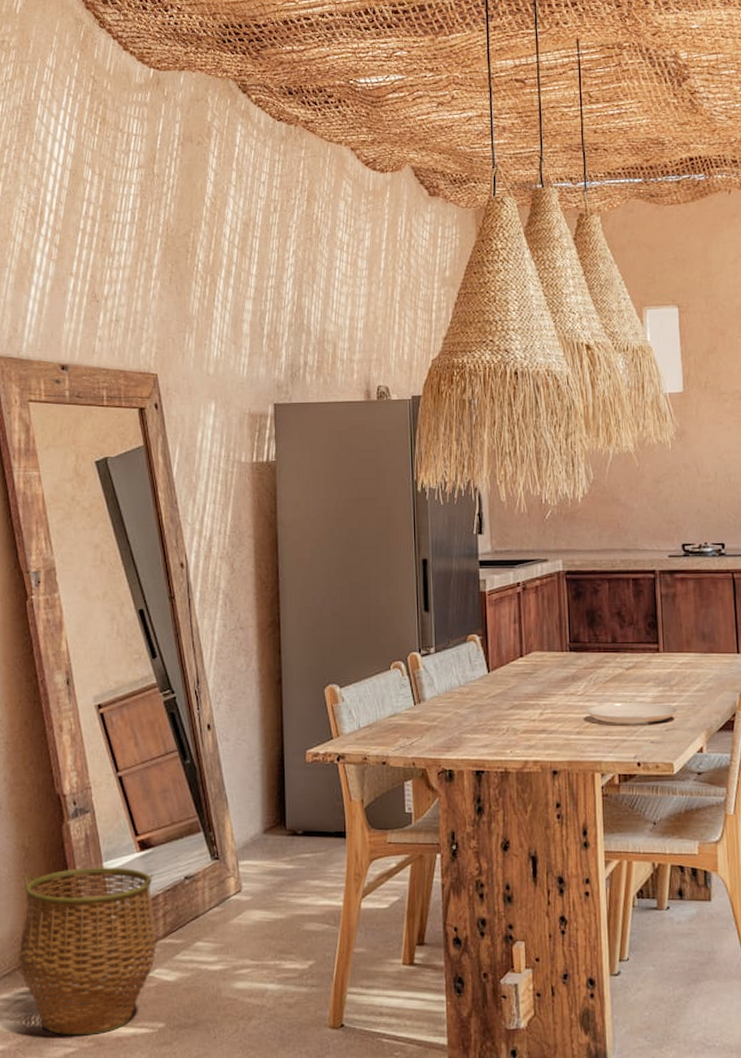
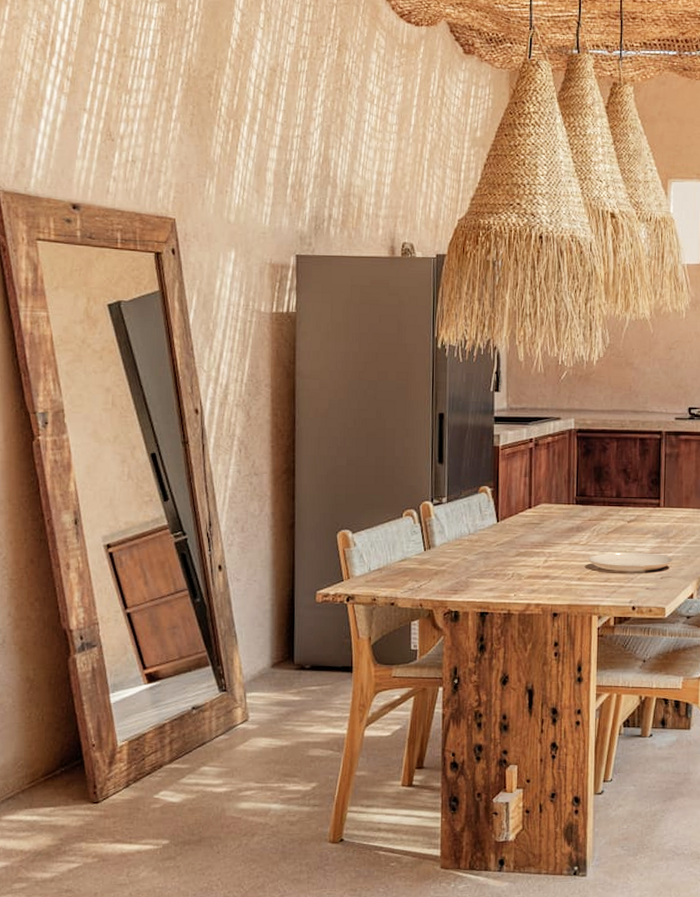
basket: present [18,867,157,1036] -> none [21,698,163,853]

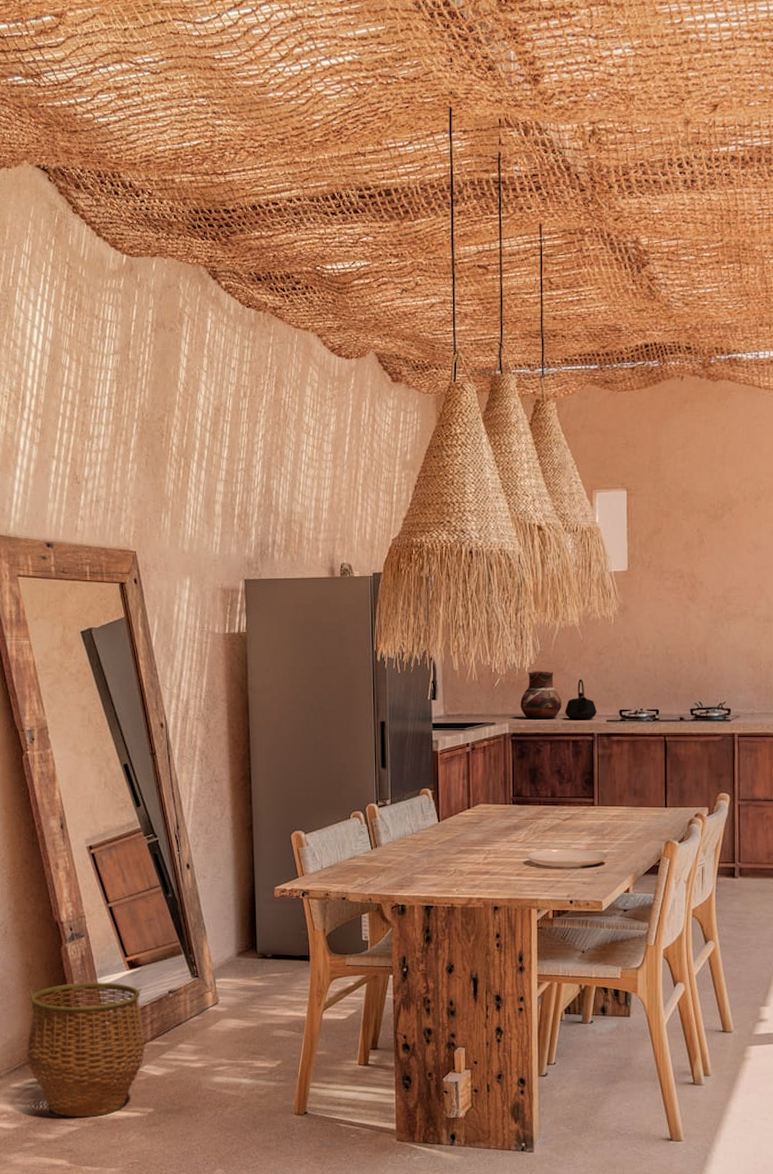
basket: none [21,698,163,853] -> present [26,982,145,1118]
ceramic pot: none [587,364,630,416] -> present [520,671,562,720]
kettle: none [633,374,665,418] -> present [565,679,597,720]

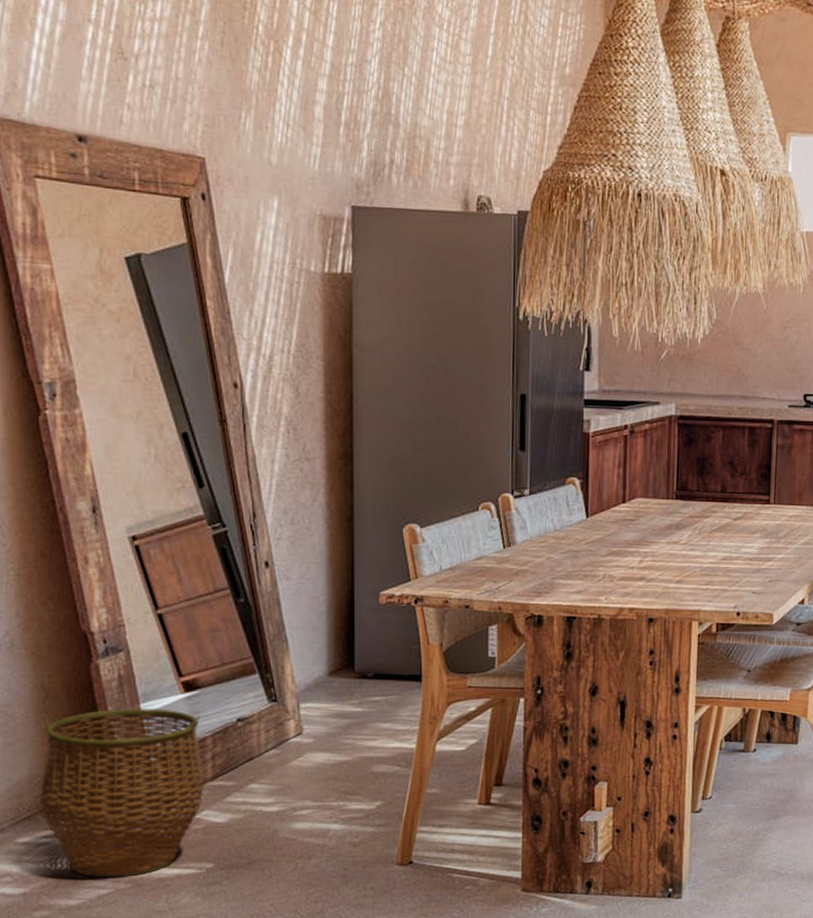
ceramic pot: present [520,671,562,720] -> none [690,343,739,401]
plate: present [526,849,609,867] -> none [689,553,783,574]
kettle: present [565,679,597,720] -> none [742,356,778,405]

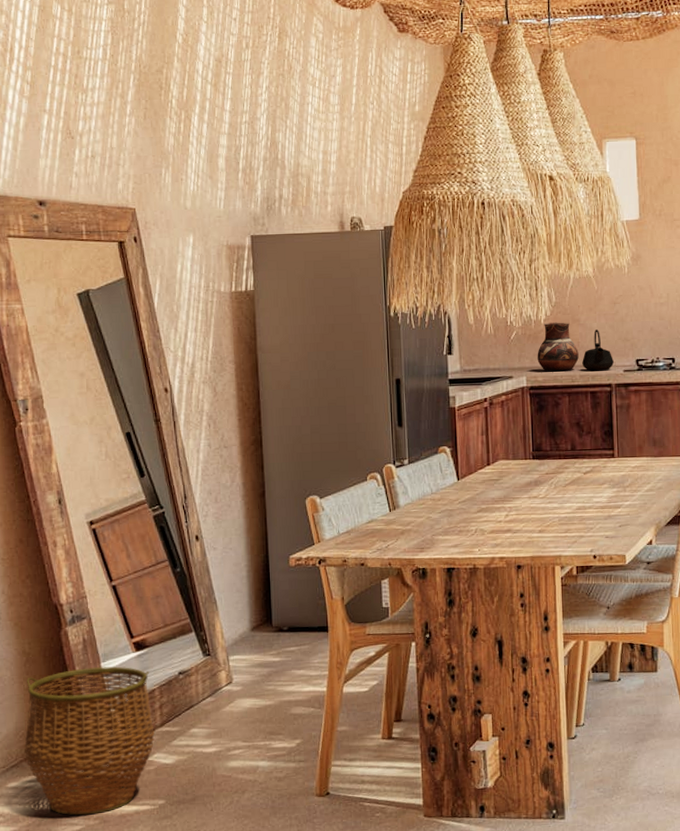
ceramic pot: none [690,343,739,401] -> present [537,322,579,372]
kettle: none [742,356,778,405] -> present [582,330,614,372]

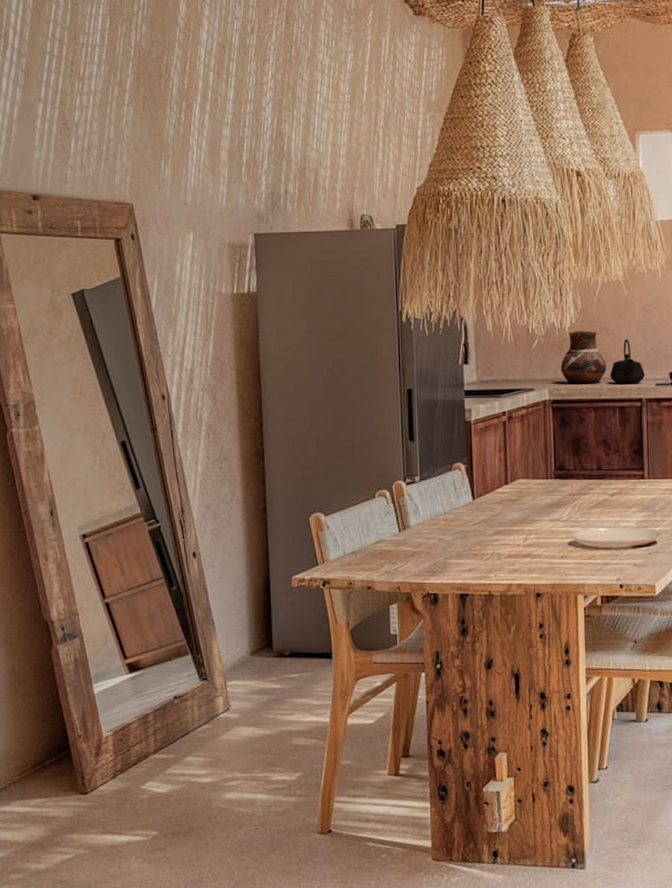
basket: present [24,666,155,816] -> none [12,688,148,844]
plate: none [548,502,631,522] -> present [571,527,661,548]

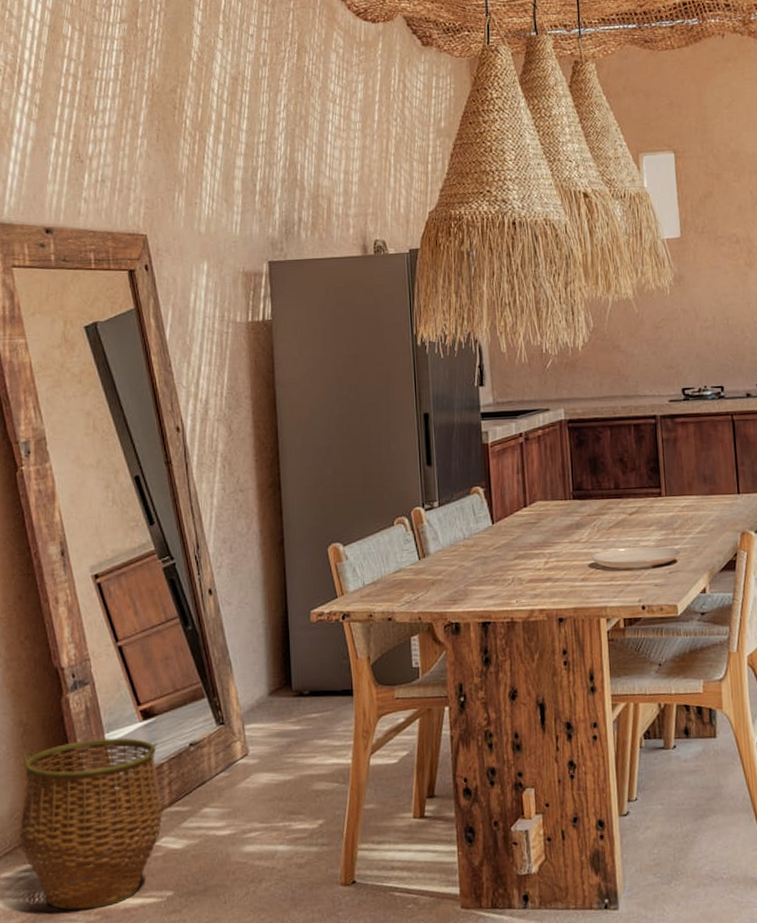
basket: none [12,688,148,844] -> present [19,738,163,910]
ceramic pot: present [561,330,606,385] -> none [575,349,620,404]
kettle: present [610,339,645,385] -> none [624,356,658,402]

